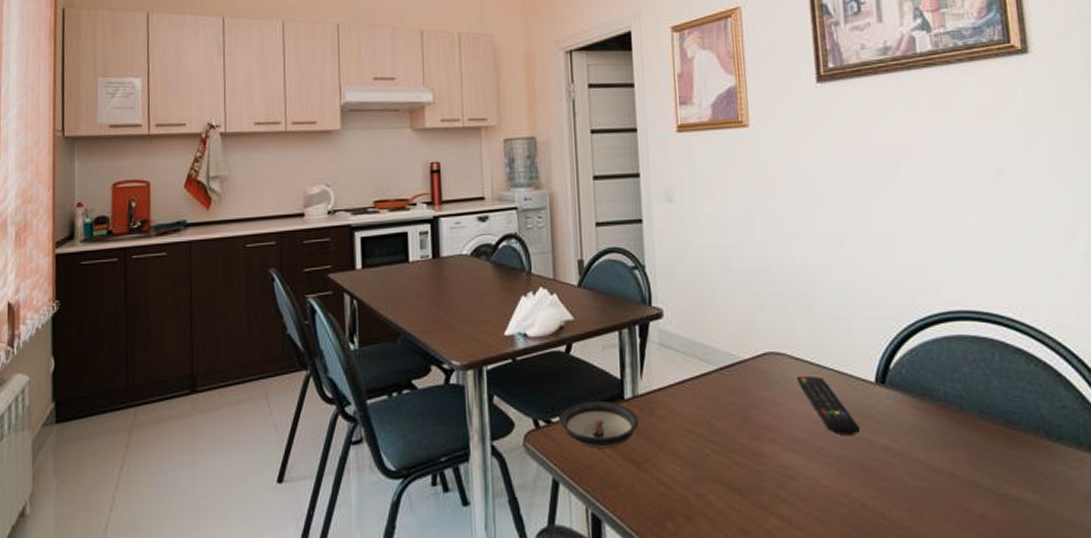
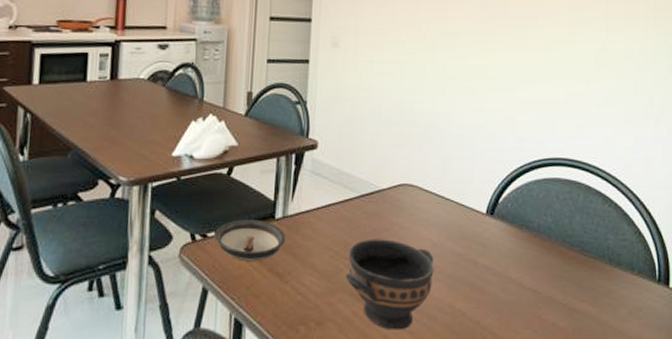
bowl: none [712,417,819,525] -> present [345,238,434,330]
remote control: present [796,375,861,435] -> none [423,205,470,256]

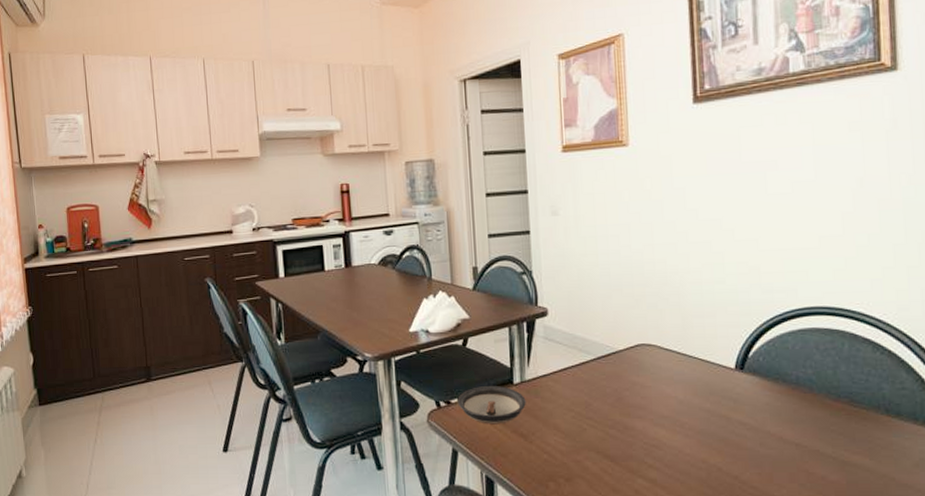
bowl: present [345,238,434,330] -> none [589,398,683,485]

